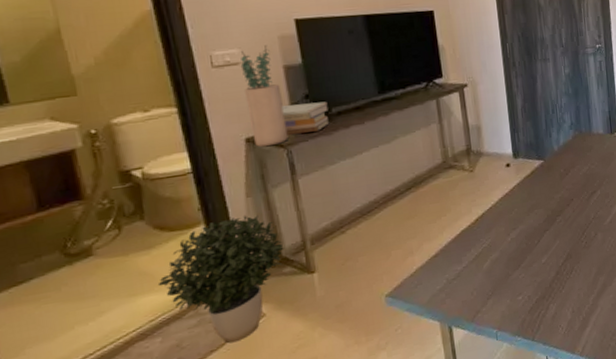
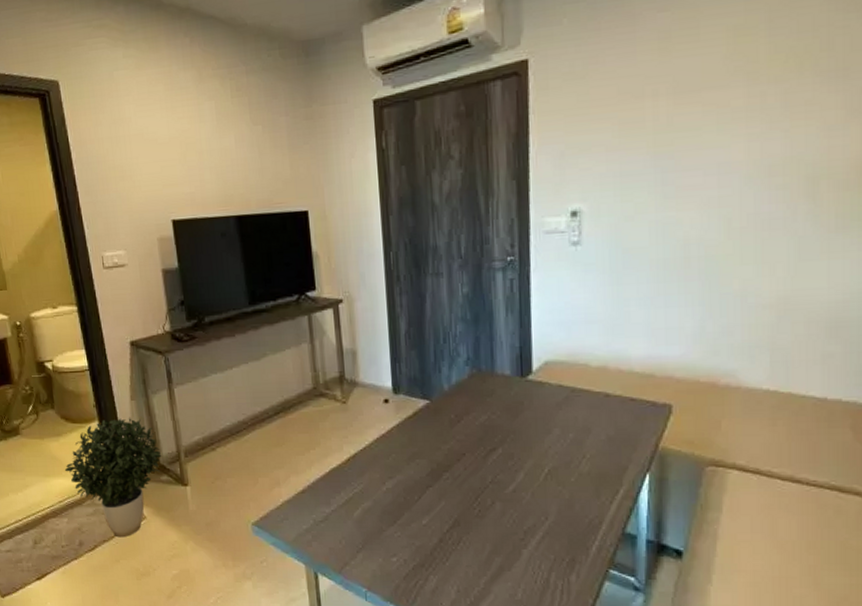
vase: present [240,45,289,148] -> none [126,247,166,352]
books: present [281,101,329,135] -> none [160,309,202,342]

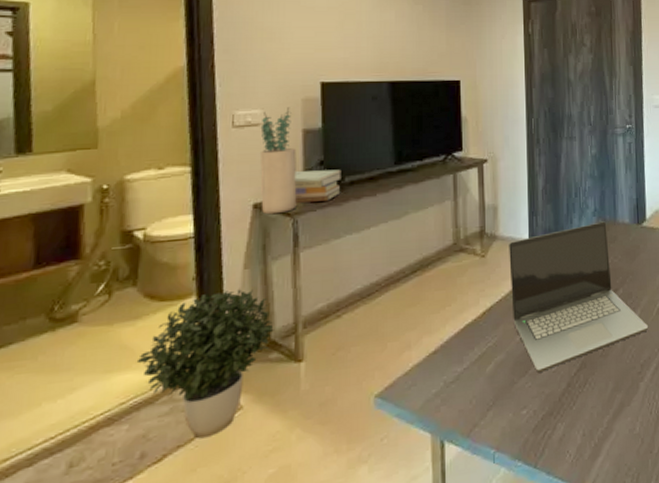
vase: none [126,247,166,352] -> present [260,107,297,215]
books: none [160,309,202,342] -> present [294,169,341,203]
laptop: none [370,372,534,524] -> present [509,221,649,372]

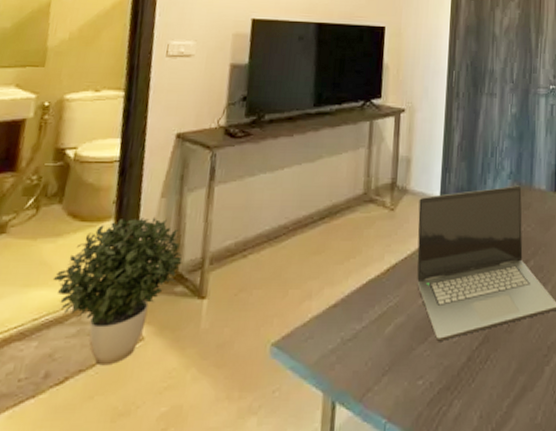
vase: present [260,107,297,215] -> none [184,41,223,146]
books: present [294,169,341,203] -> none [216,104,262,137]

